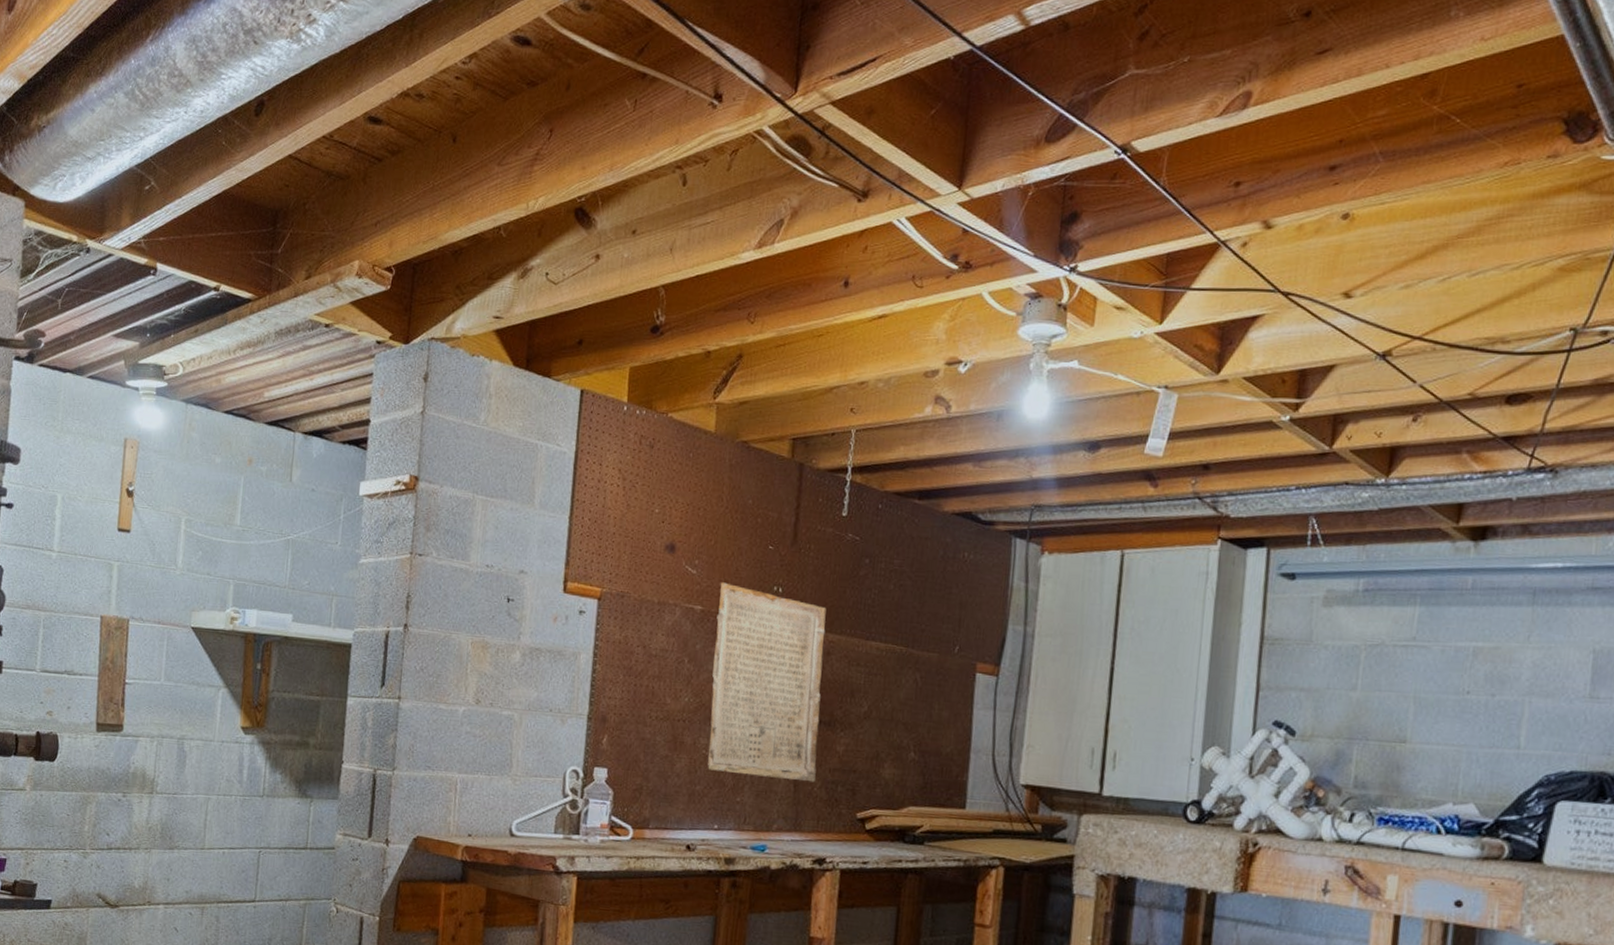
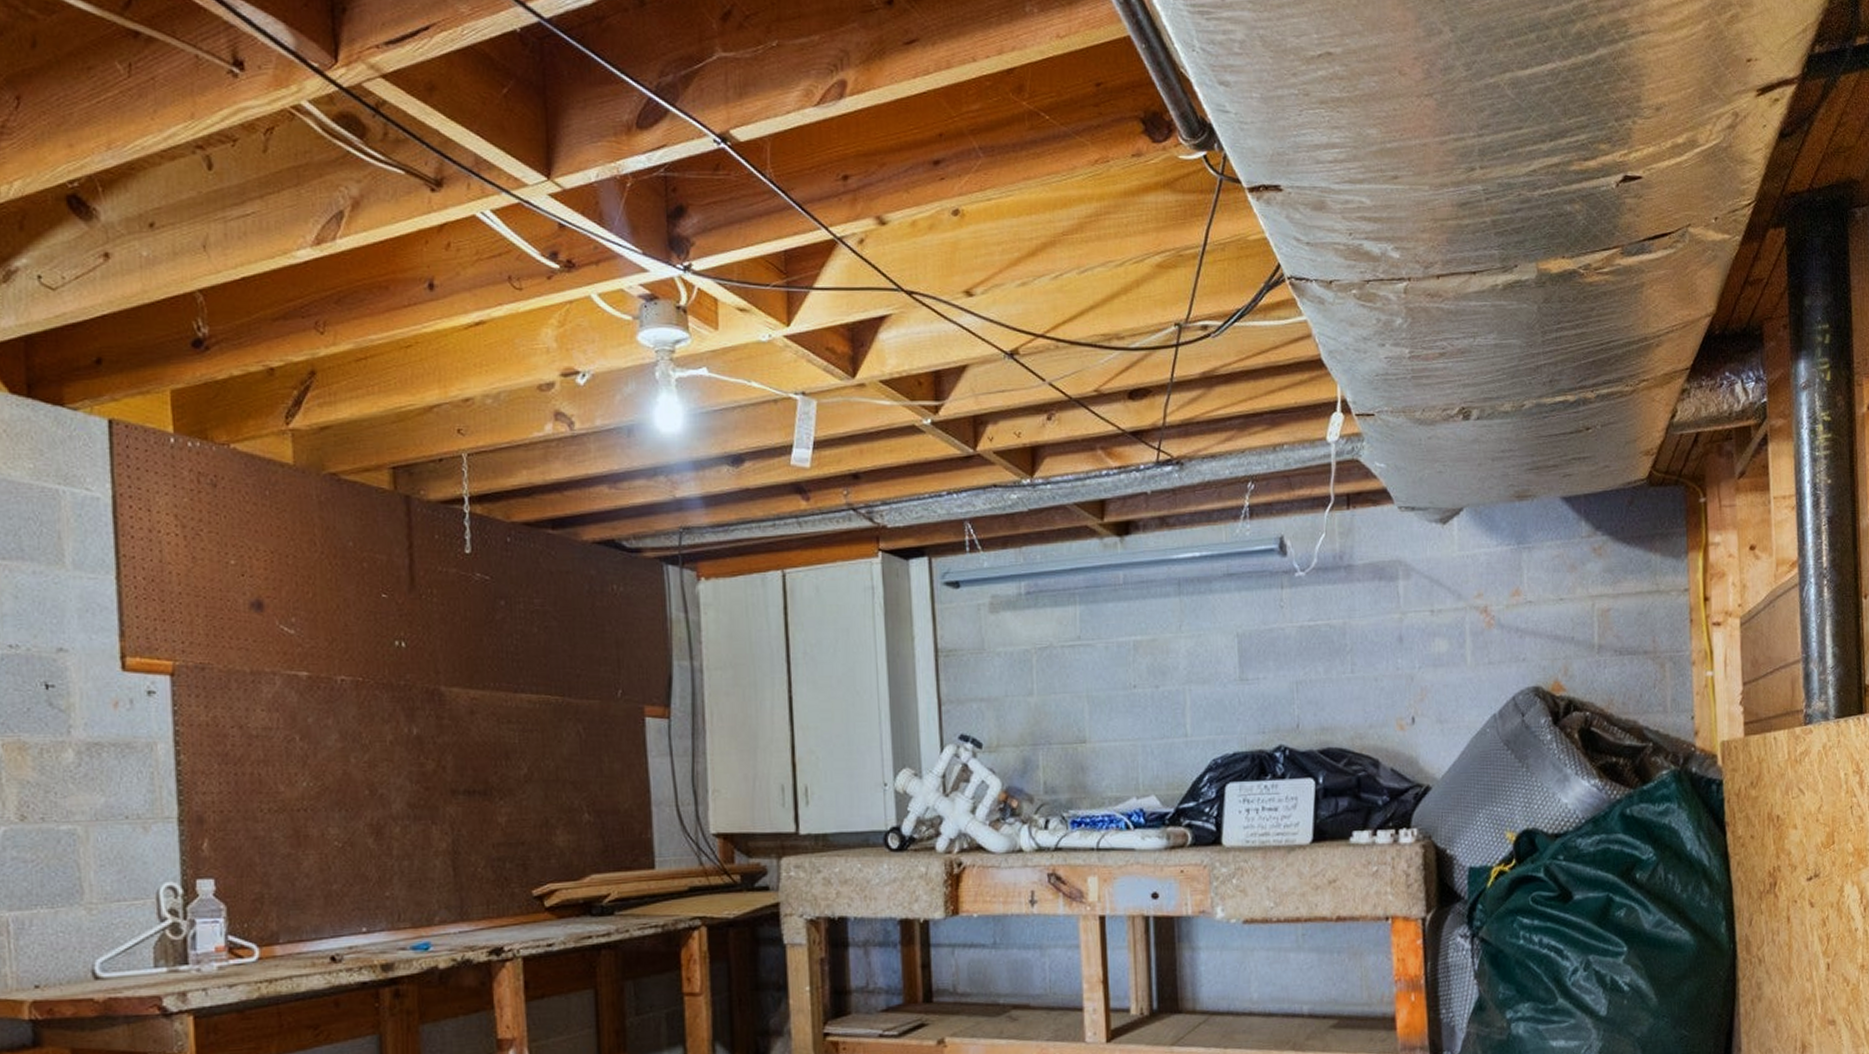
stone plaque: present [707,582,826,783] -> none [327,641,478,864]

